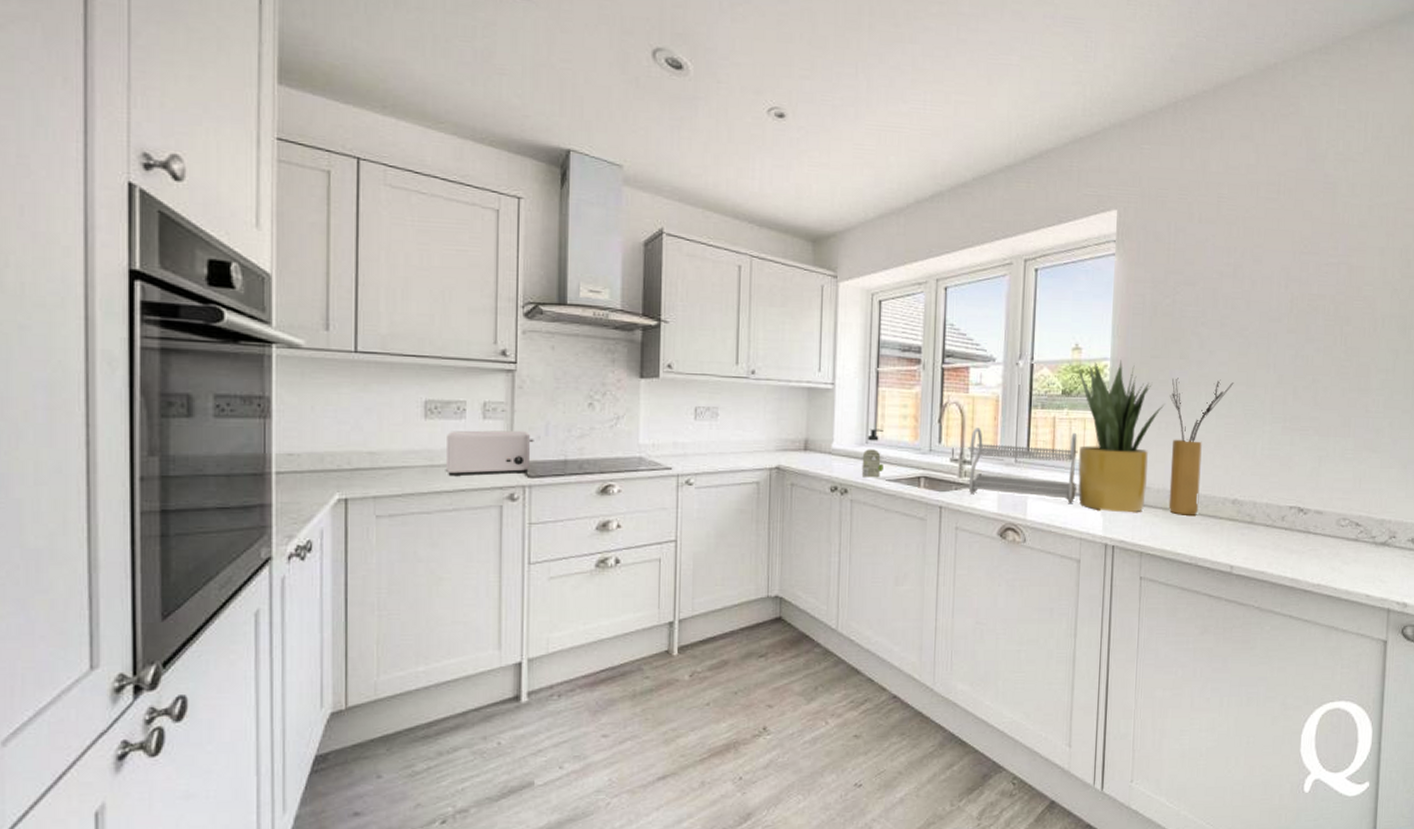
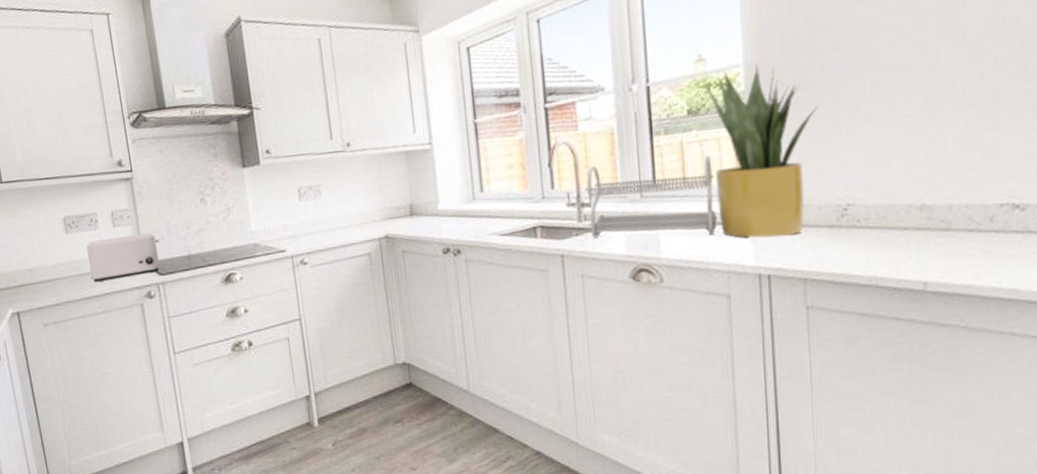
soap dispenser: present [861,428,884,478] -> none [471,183,495,236]
vase: present [1168,378,1234,515] -> none [823,65,909,232]

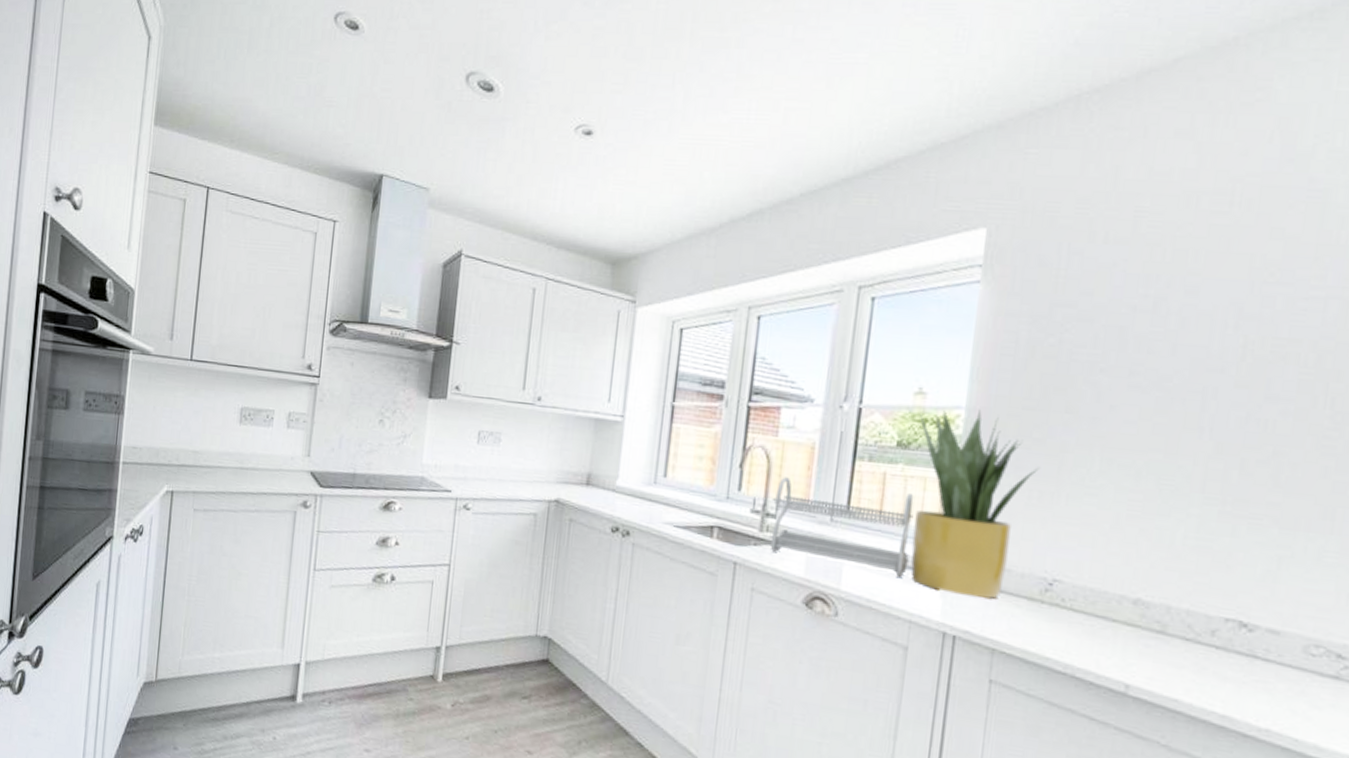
toaster: present [86,232,160,283] -> none [252,437,329,484]

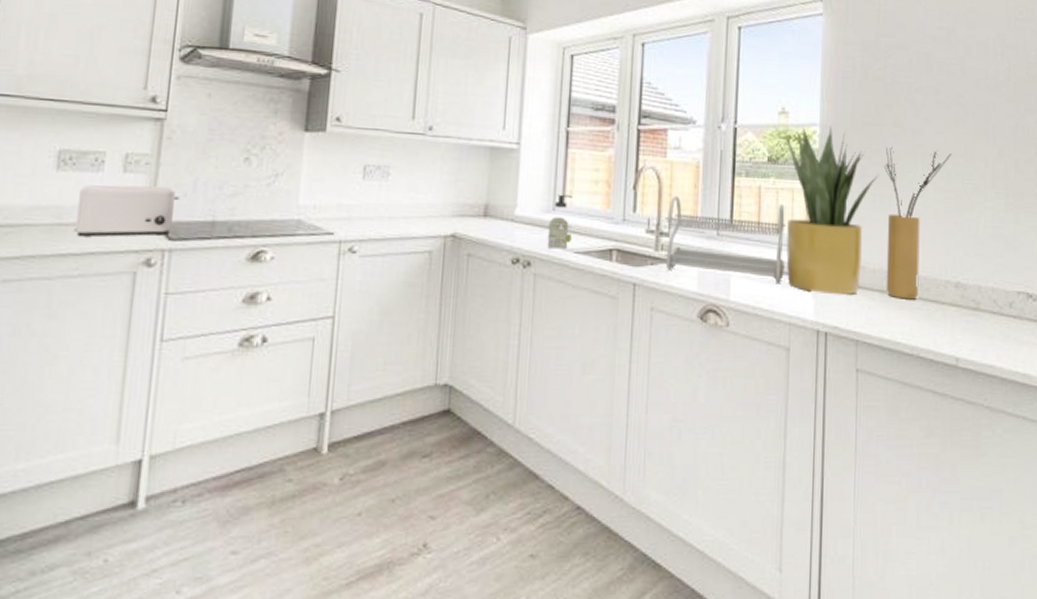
toaster: none [252,437,329,484] -> present [73,184,180,238]
soap dispenser: none [646,468,675,523] -> present [547,194,572,250]
vase: none [1036,436,1145,613] -> present [883,147,952,300]

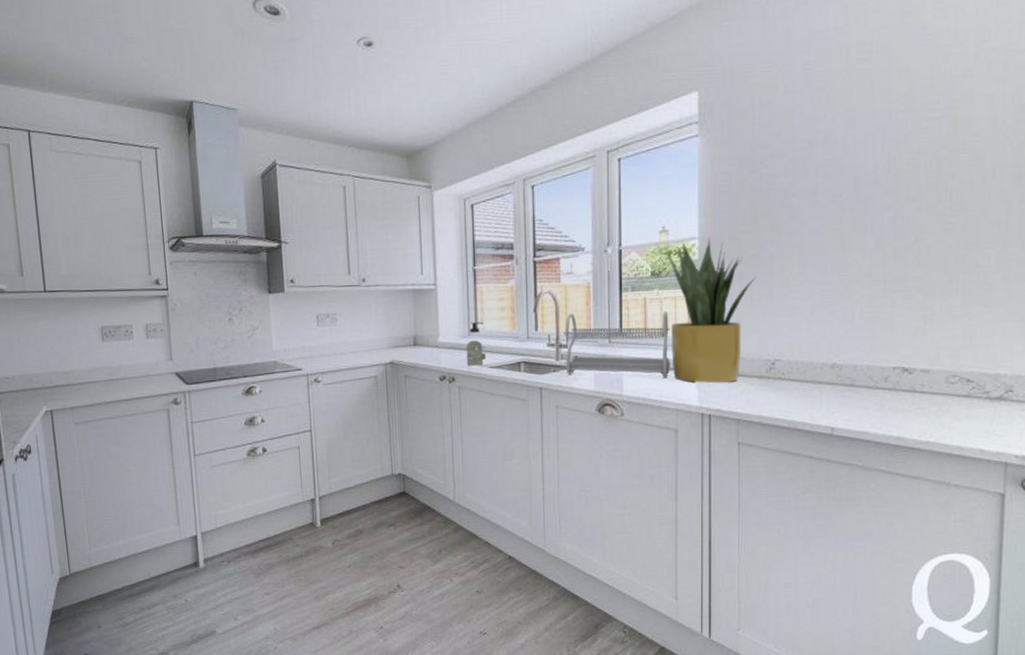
toaster: present [73,184,180,238] -> none [120,345,189,388]
vase: present [883,147,952,300] -> none [760,248,829,382]

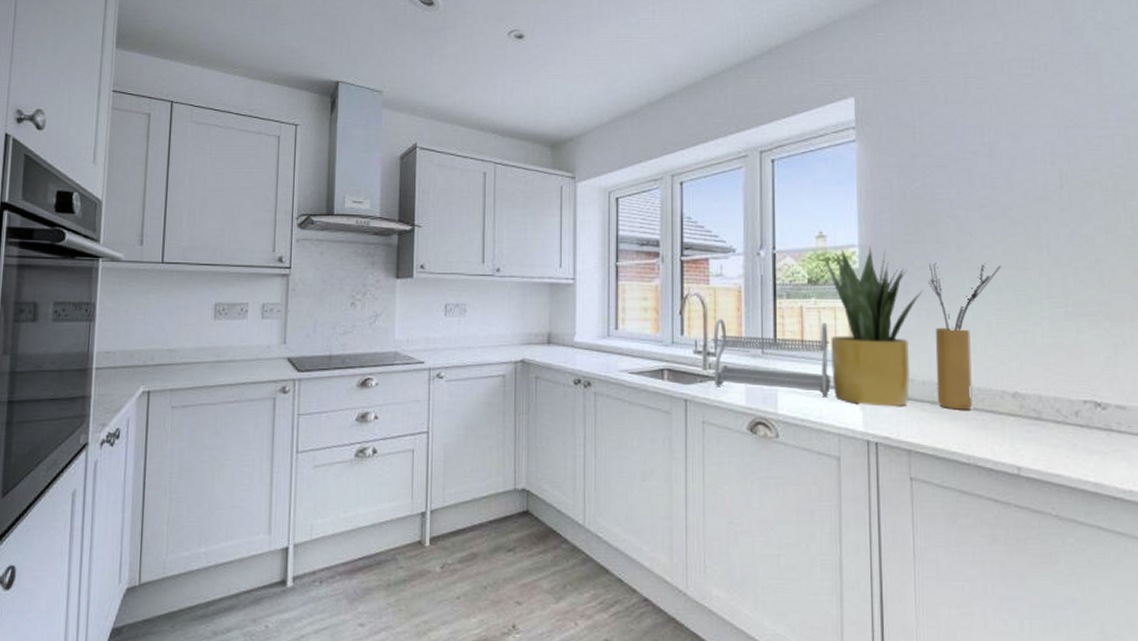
soap dispenser: present [466,321,486,366] -> none [604,322,626,371]
vase: none [760,248,829,382] -> present [927,263,1002,410]

